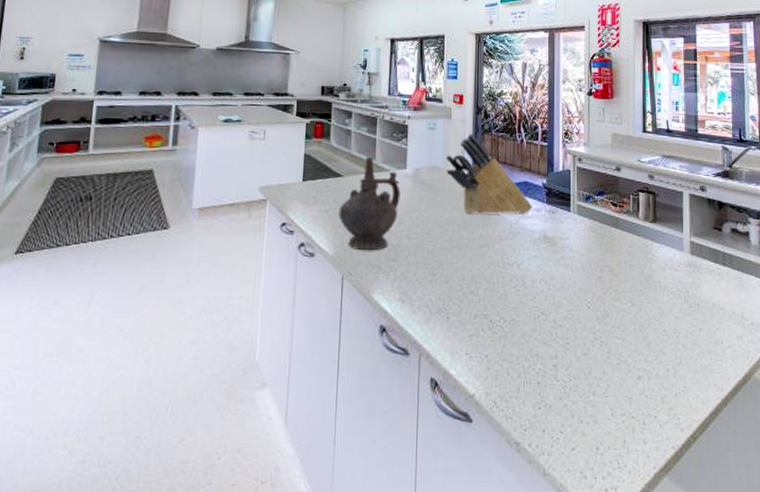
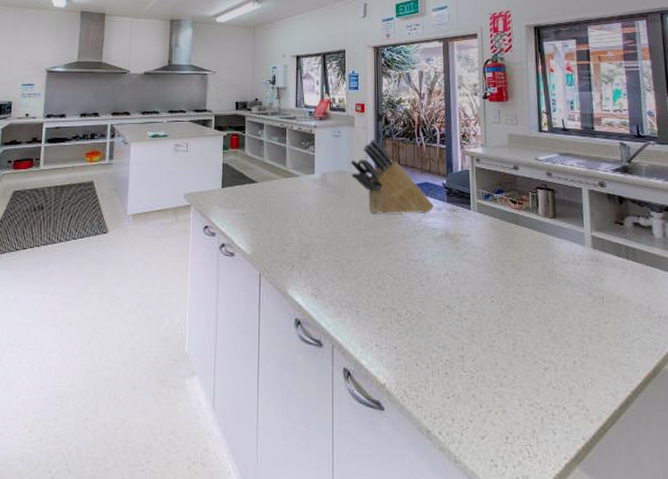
ceremonial vessel: present [338,156,400,251] -> none [254,163,310,250]

